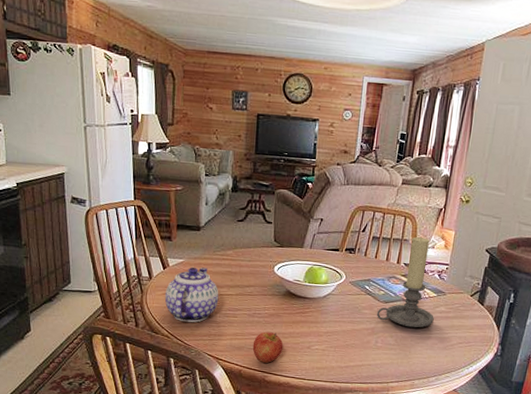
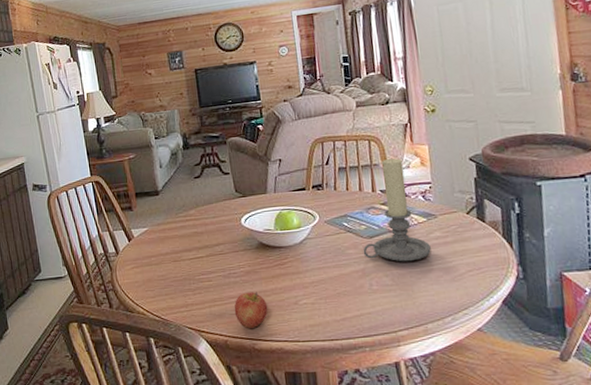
teapot: present [164,266,219,323] -> none [134,232,190,295]

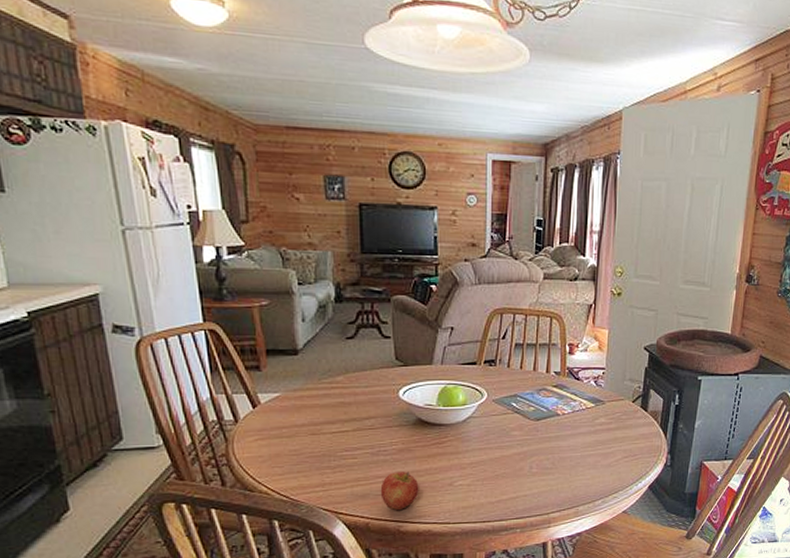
candle holder: present [363,158,431,262] -> none [528,339,594,446]

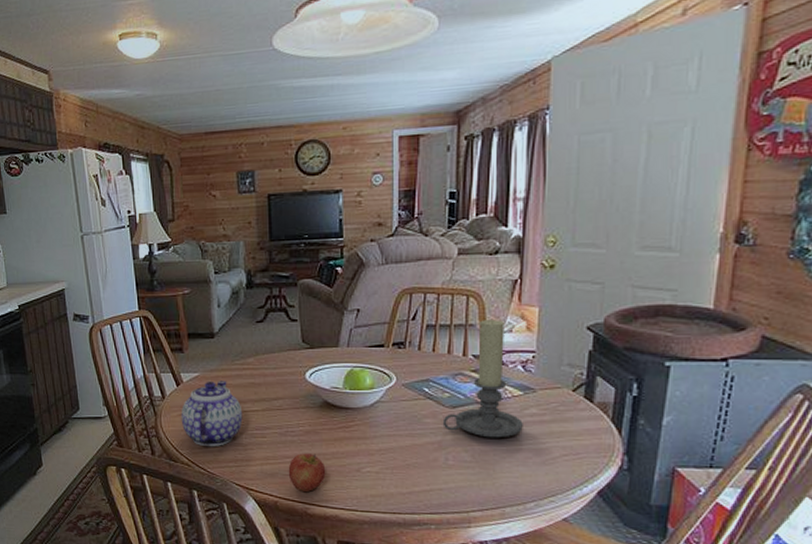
teapot: none [258,401,331,473] -> present [180,381,243,447]
candle holder: none [528,339,594,446] -> present [442,318,523,438]

